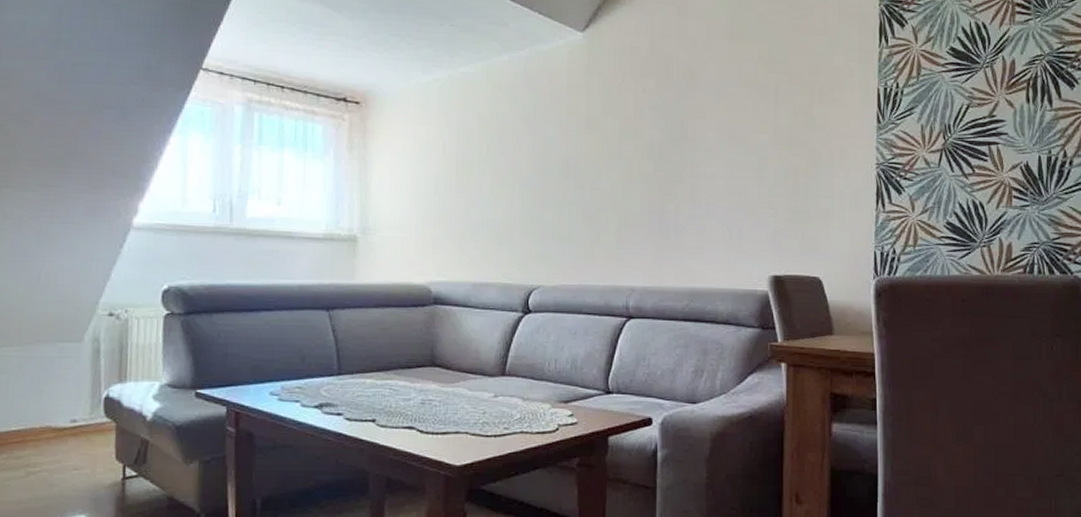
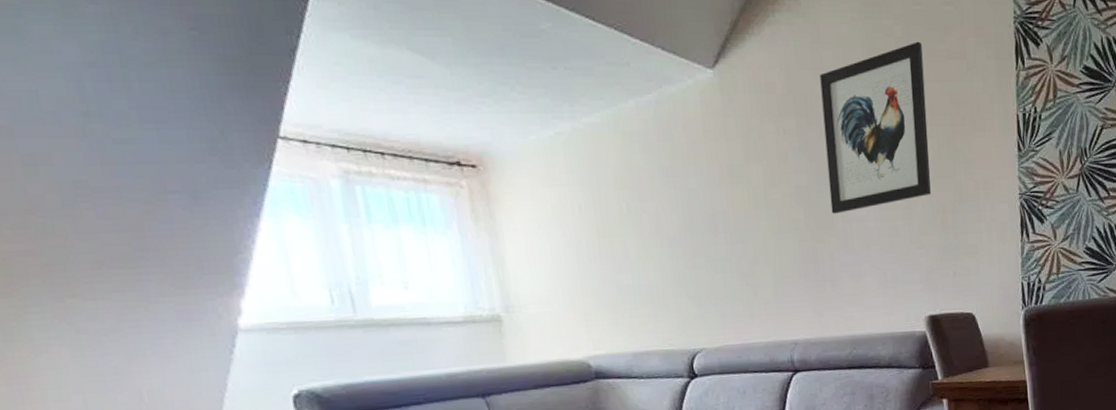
wall art: none [682,17,785,169] -> present [820,41,931,214]

